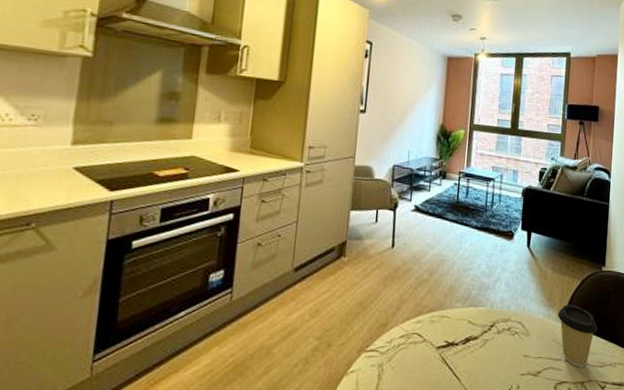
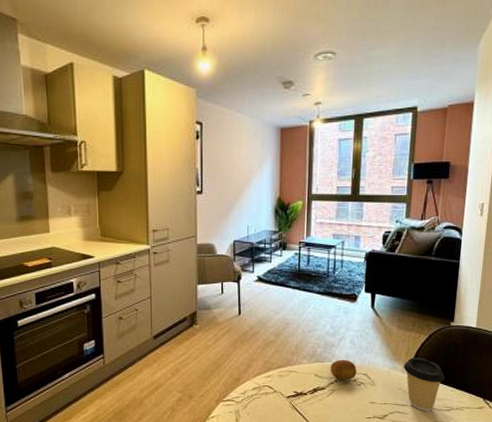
fruit: none [484,304,512,329] -> present [330,359,357,380]

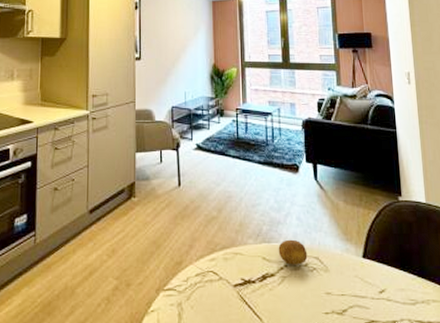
coffee cup: present [403,357,445,411] -> none [356,238,403,305]

